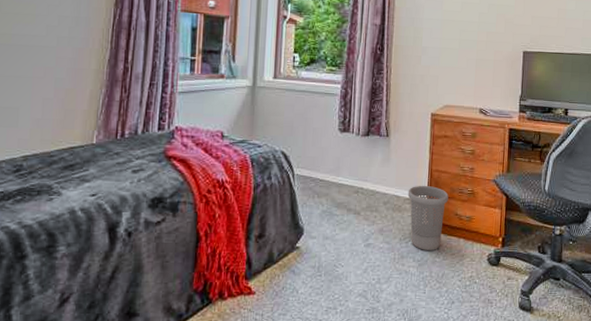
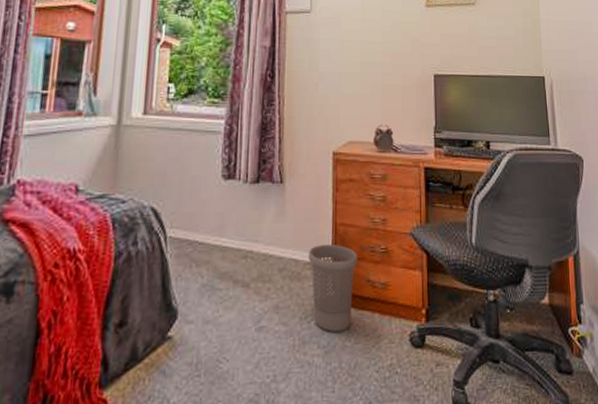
alarm clock: none [466,92,484,116] -> present [373,124,394,153]

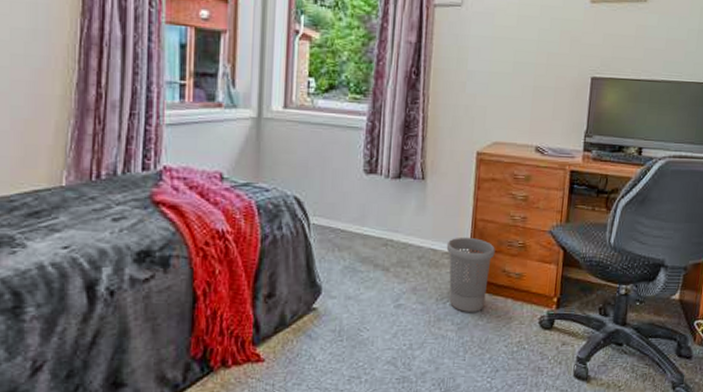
alarm clock: present [373,124,394,153] -> none [519,126,542,155]

